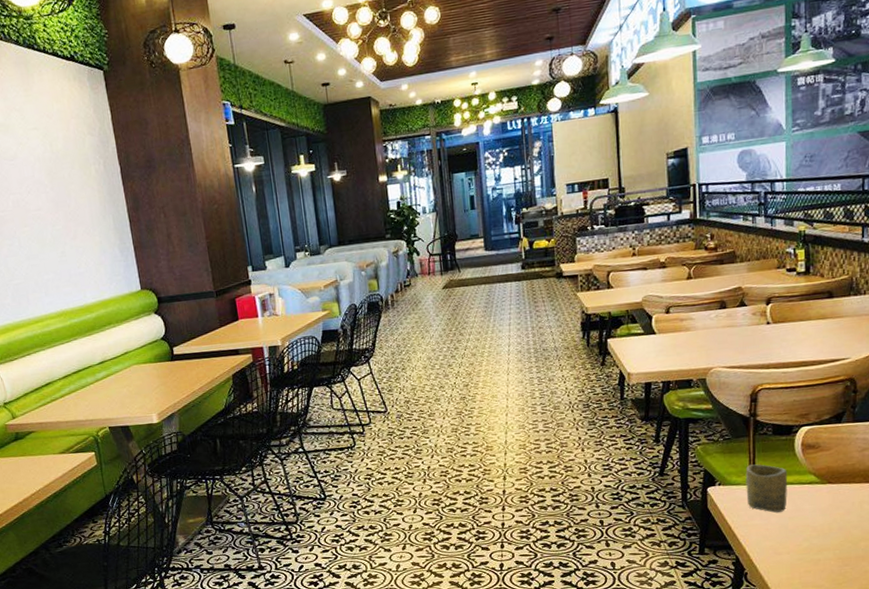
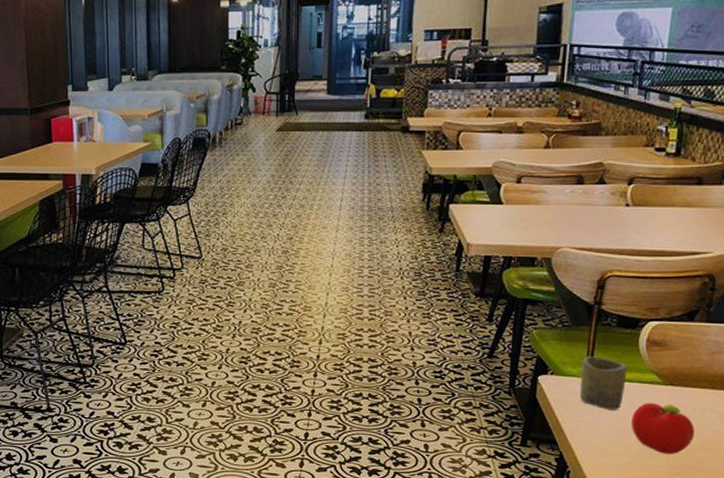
fruit: none [797,501,856,548] -> present [631,402,695,454]

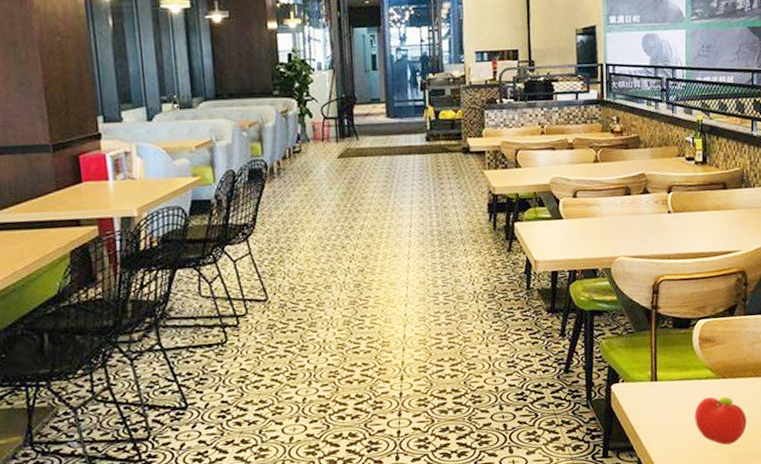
cup: present [579,356,628,410] -> none [647,359,687,410]

